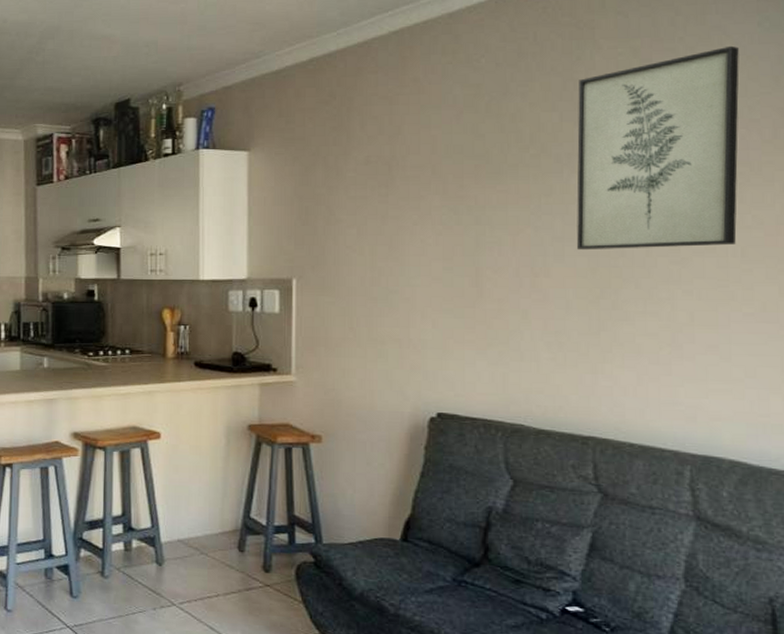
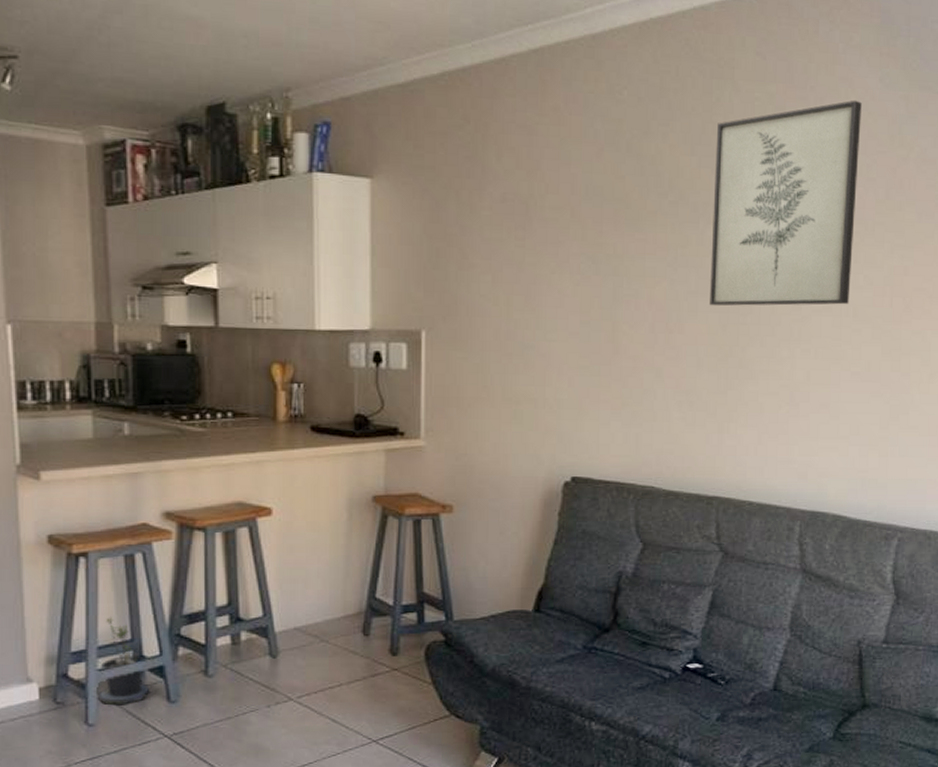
potted plant: none [16,519,57,596] -> present [98,617,150,706]

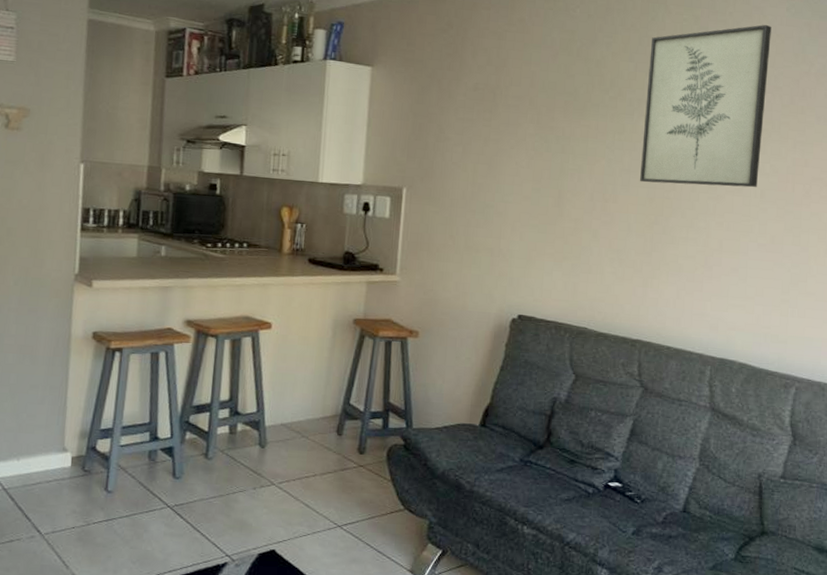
potted plant: present [98,617,150,706] -> none [118,402,160,477]

